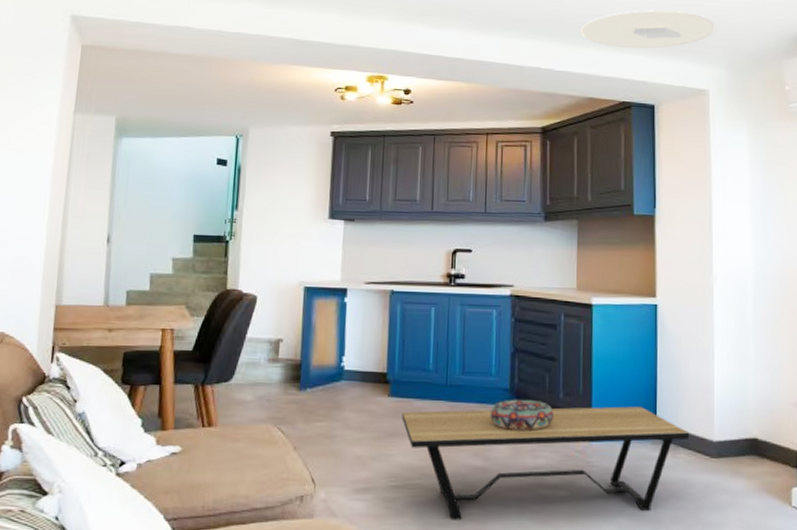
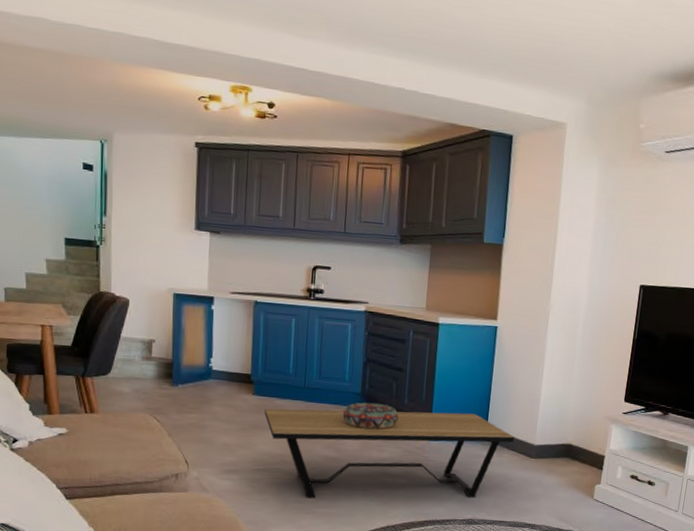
ceiling light: present [580,10,716,49] -> none [447,33,582,76]

